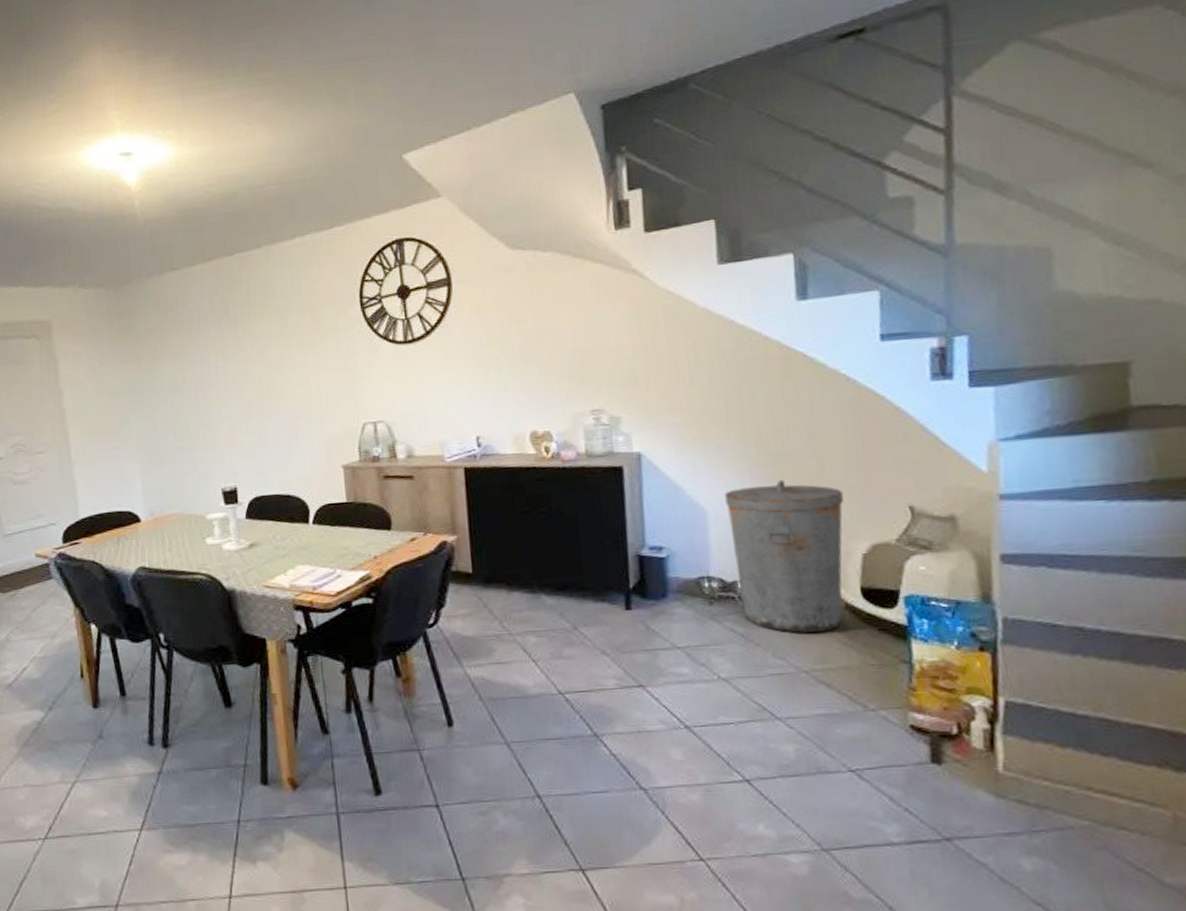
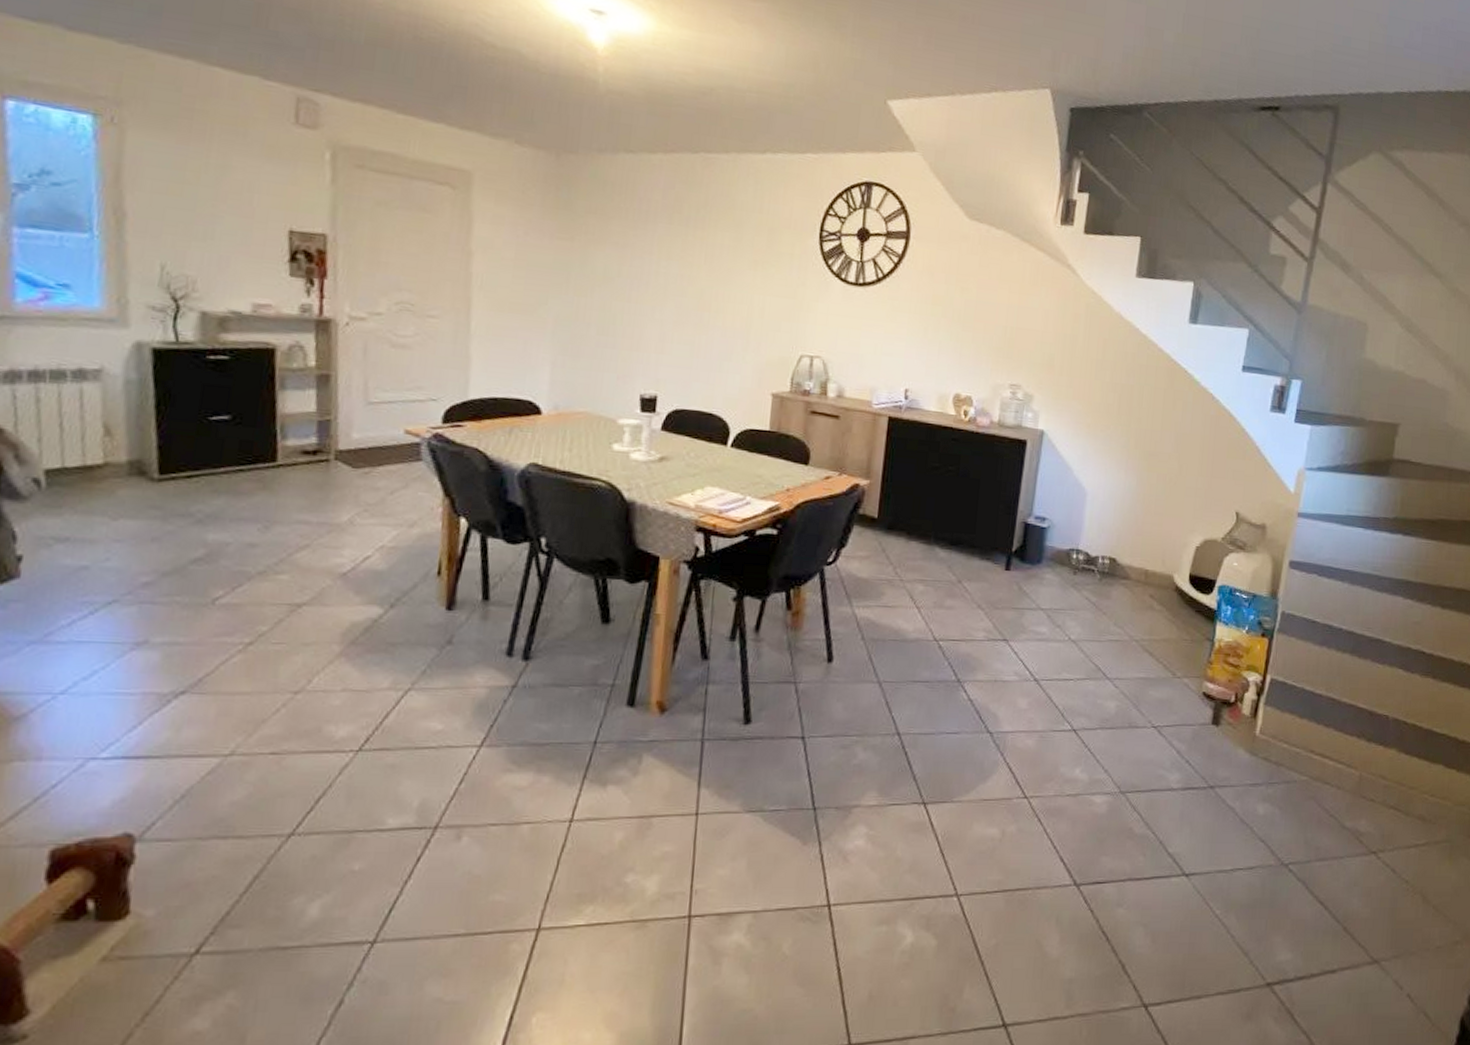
trash can: present [725,479,843,633] -> none [1098,473,1191,608]

